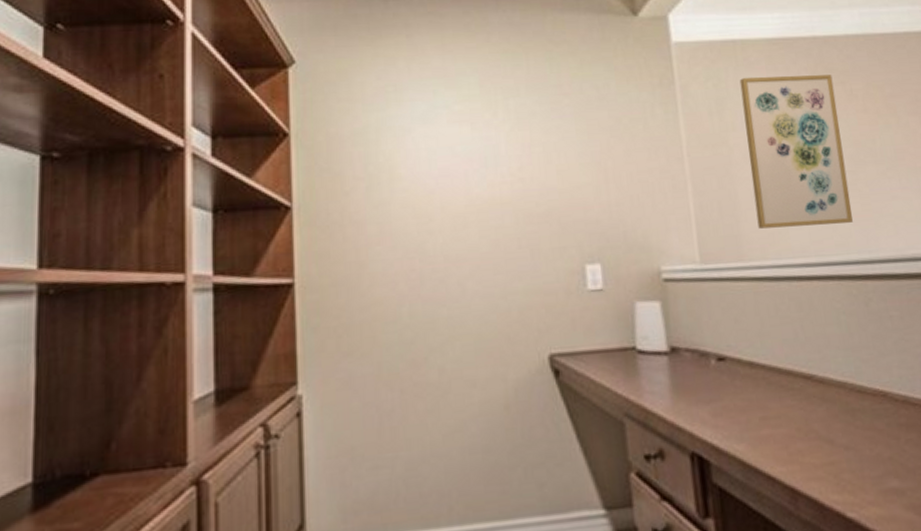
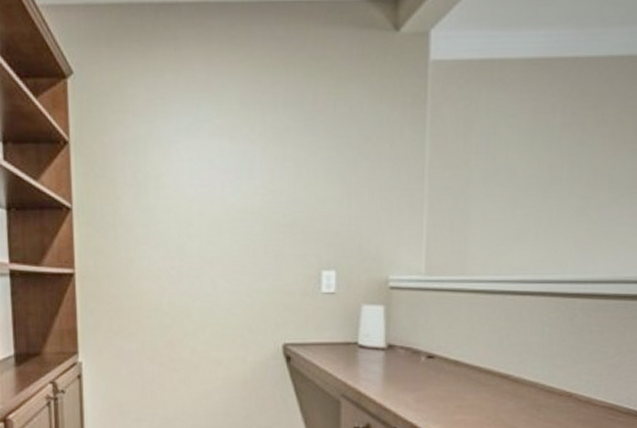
wall art: present [739,75,853,229] -> none [484,98,586,247]

